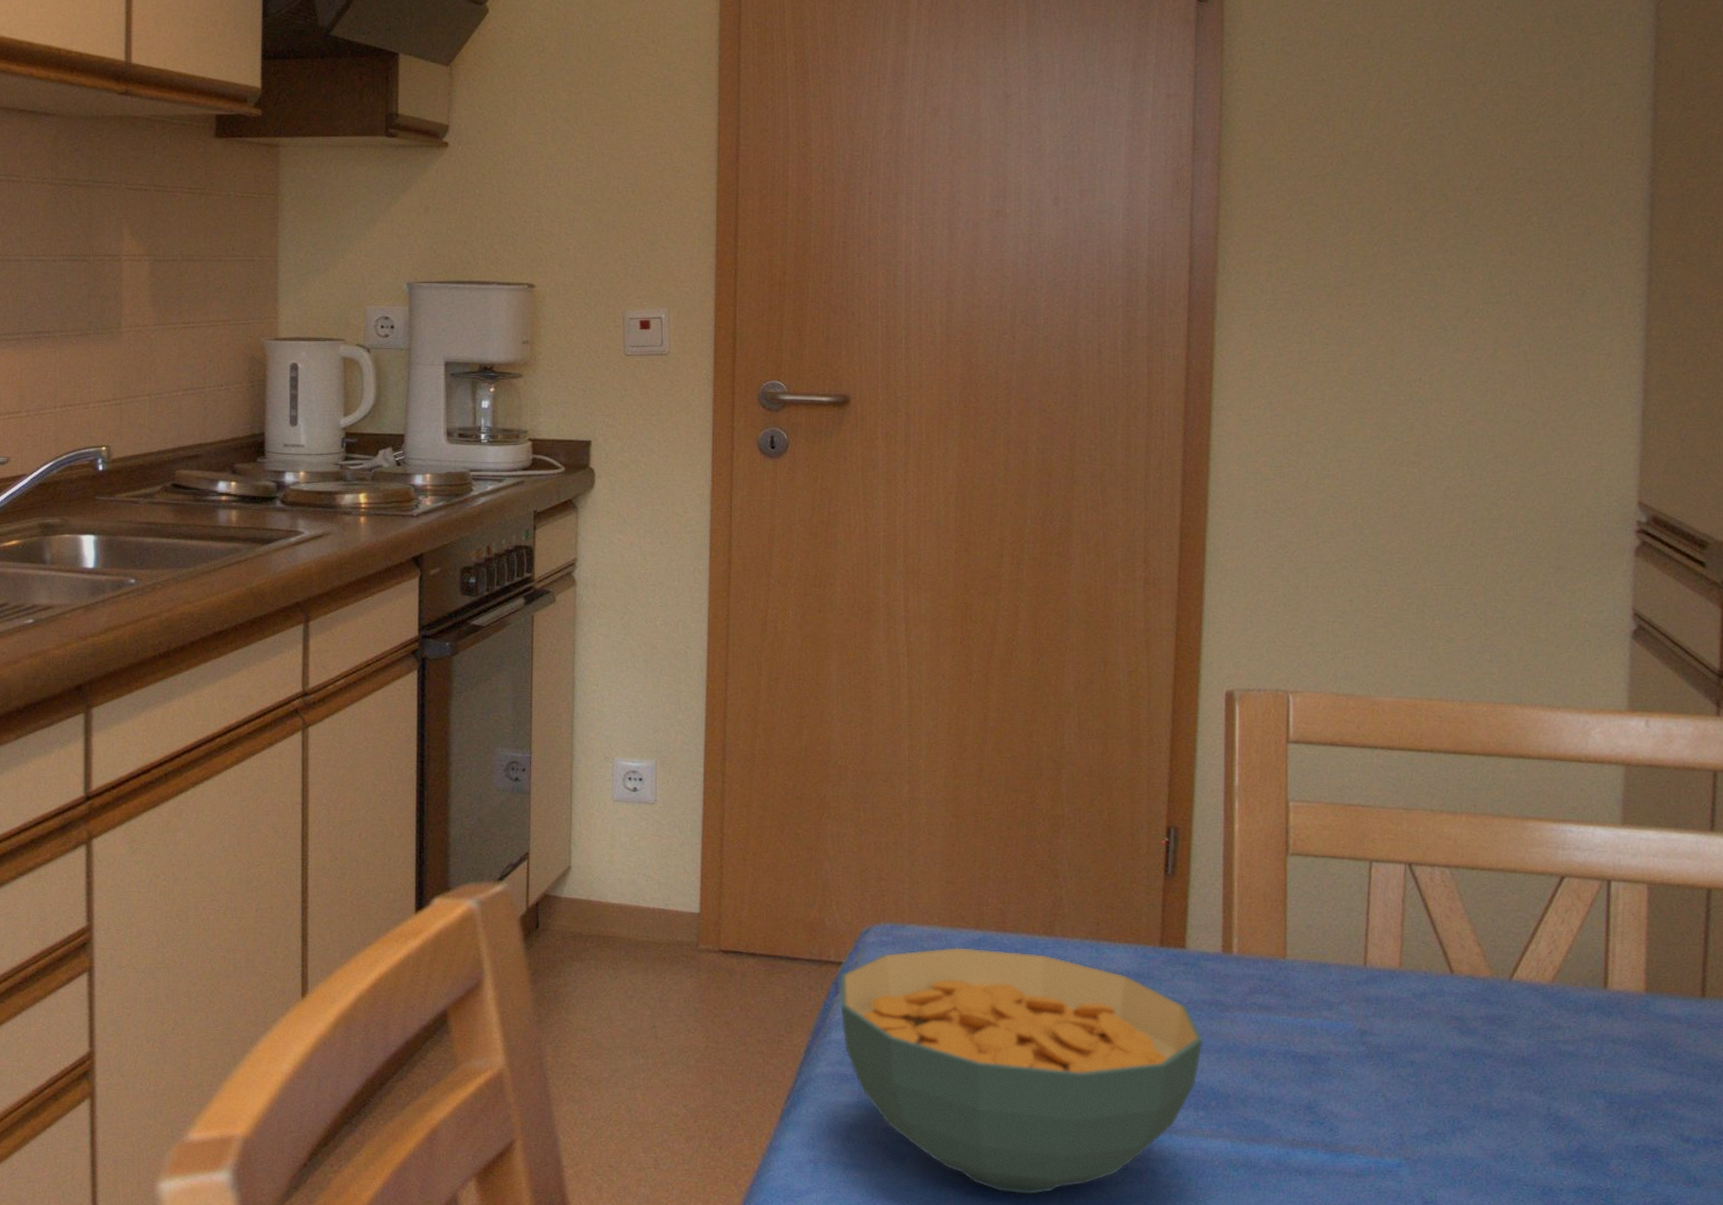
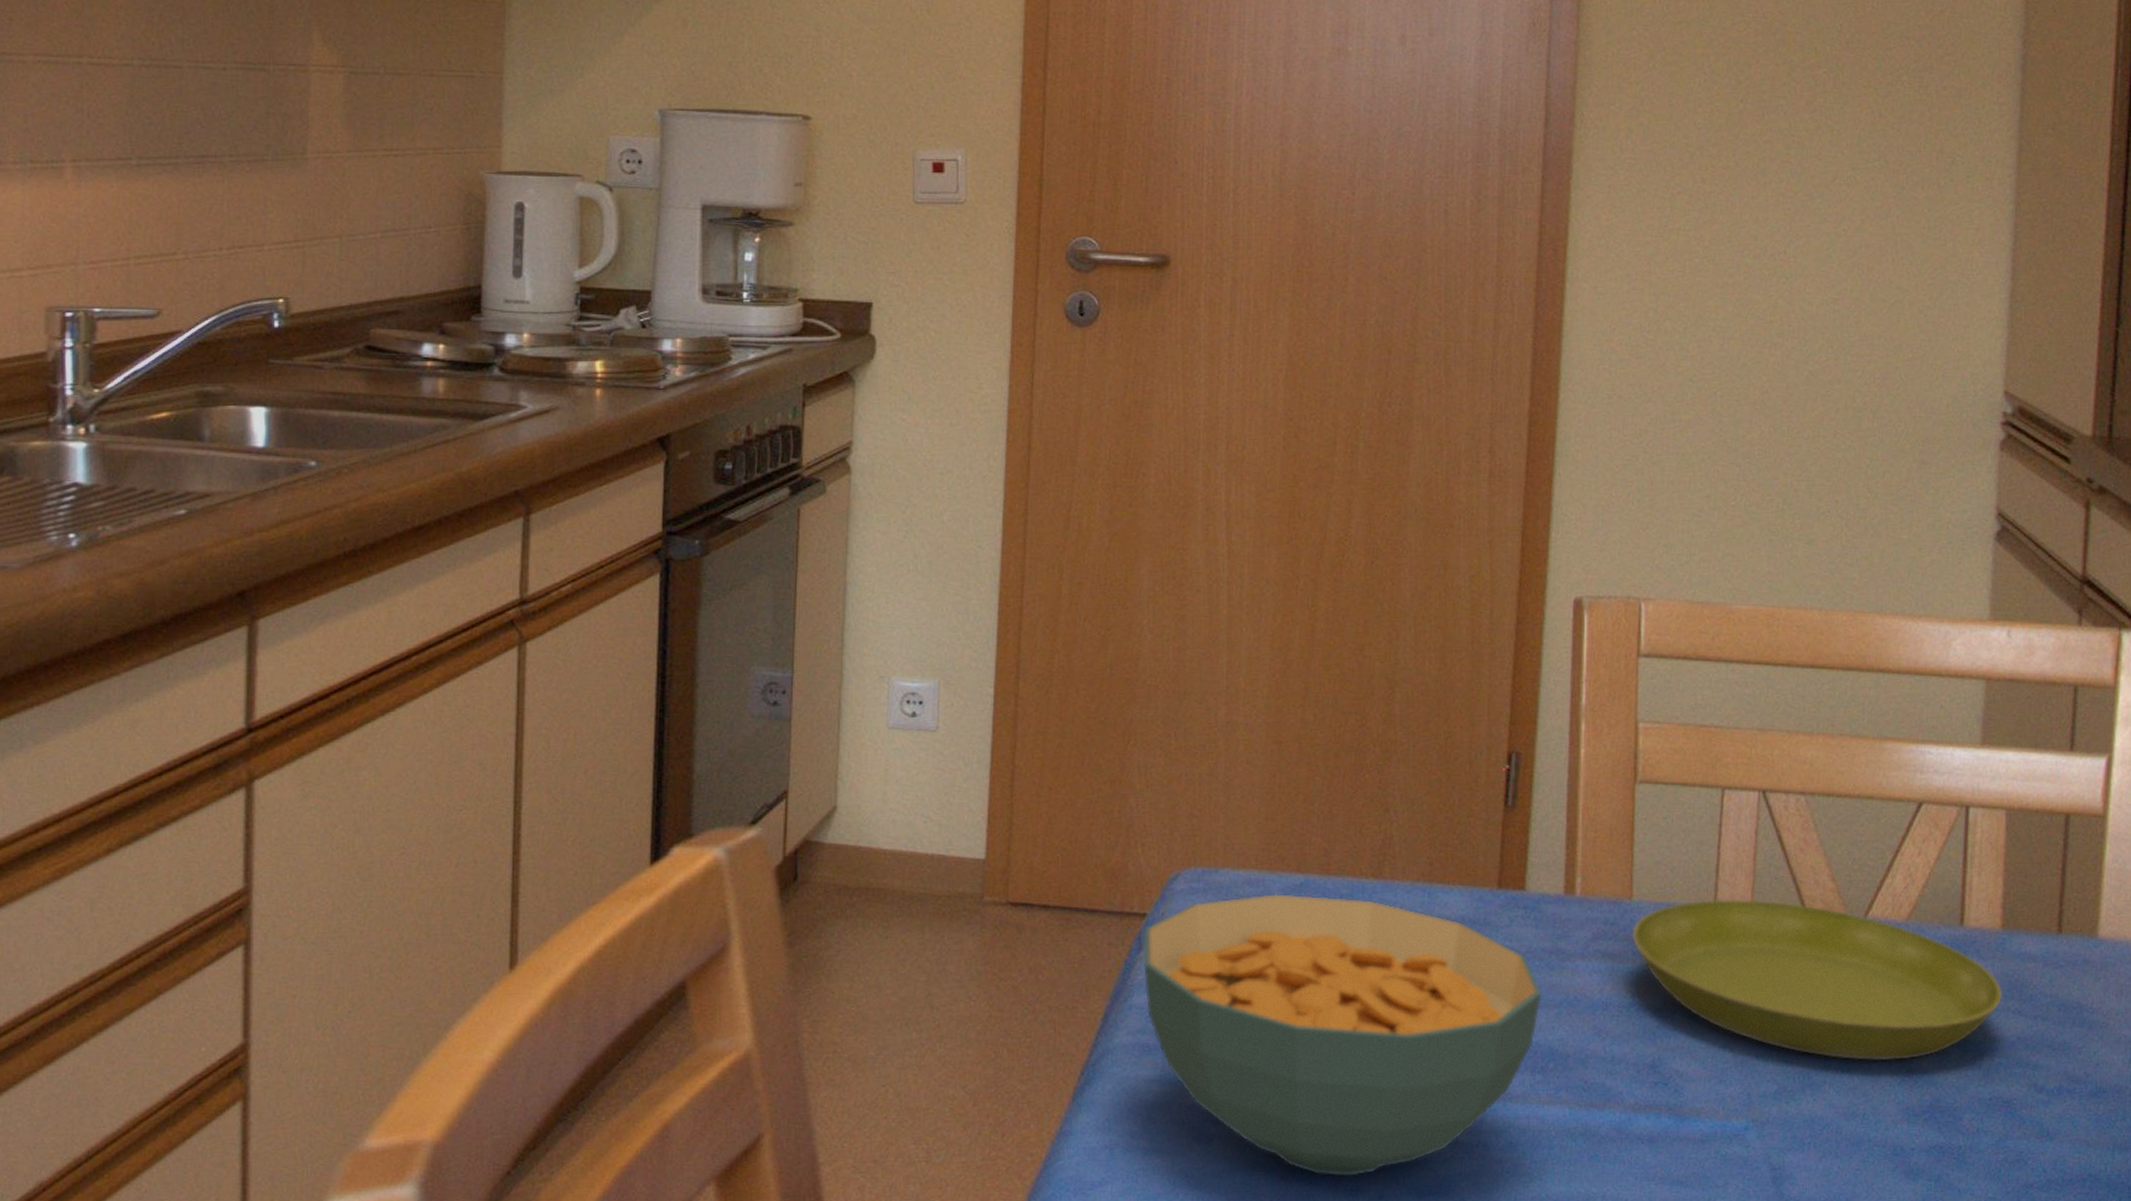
saucer: none [1286,960,1648,1109] -> present [1631,900,2003,1061]

